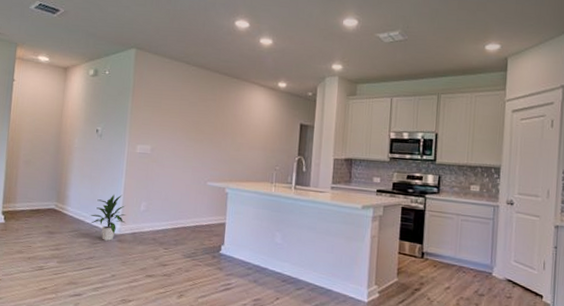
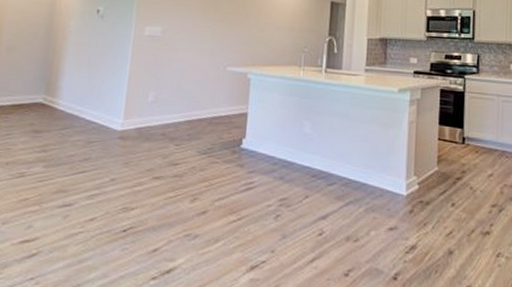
indoor plant: present [89,194,126,241] -> none [85,83,131,138]

